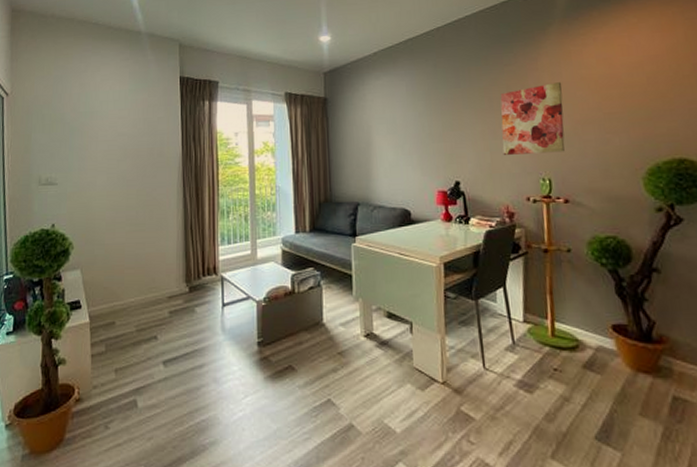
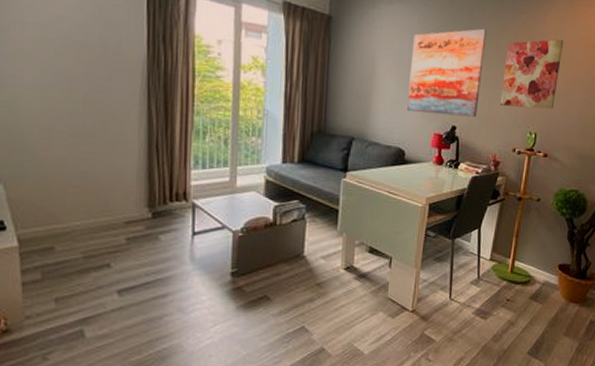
wall art: none [404,85,480,173] -> present [406,28,487,117]

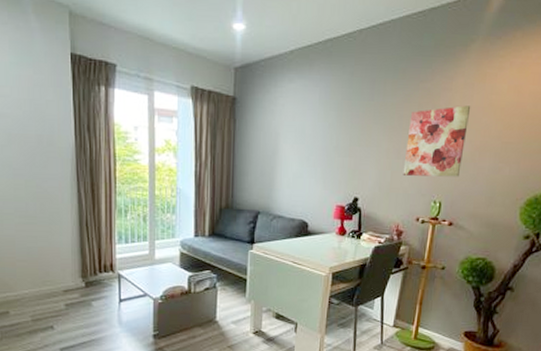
wall art: present [406,28,487,117] -> none [309,99,389,188]

